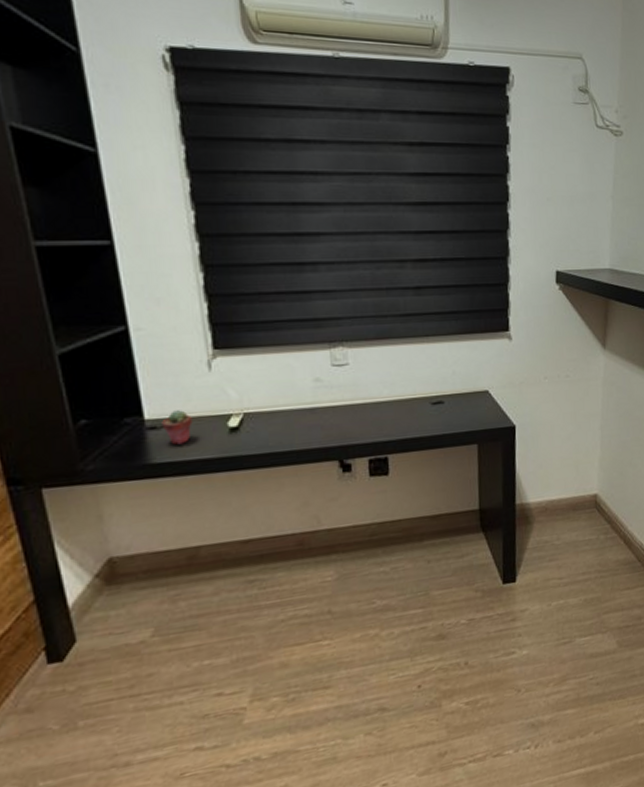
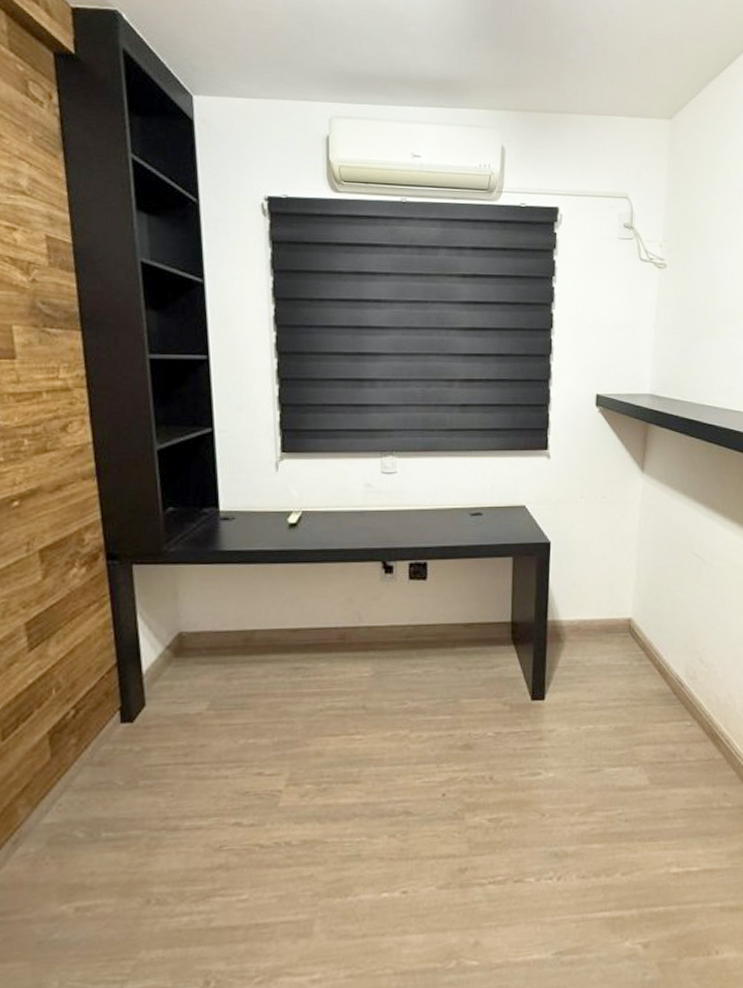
potted succulent: present [161,410,193,445] -> none [233,504,259,535]

